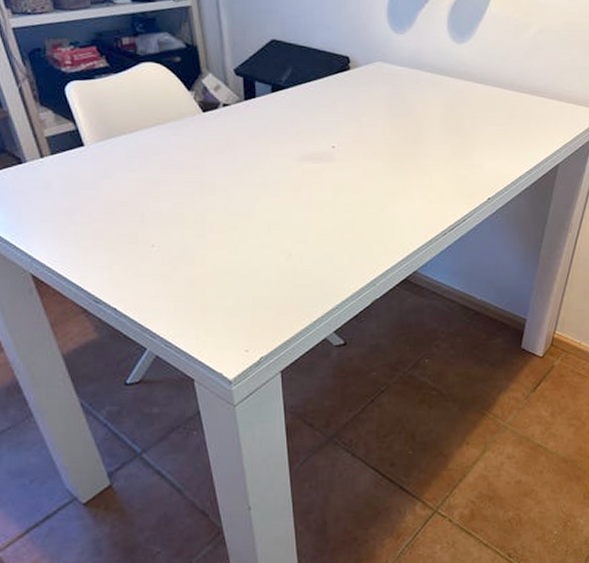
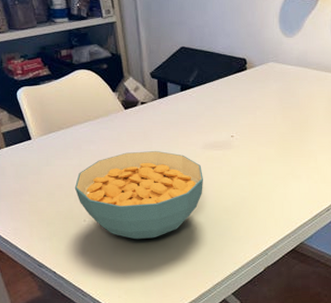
cereal bowl: none [140,163,299,269] -> present [74,151,203,240]

